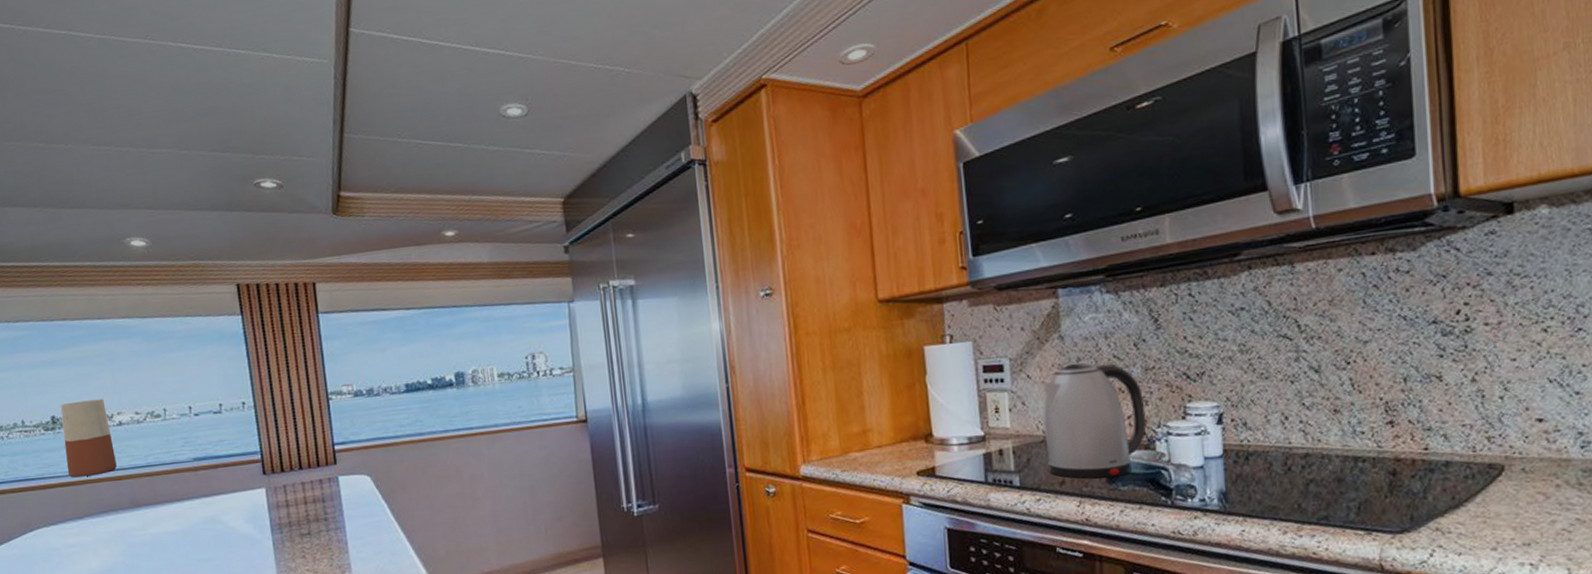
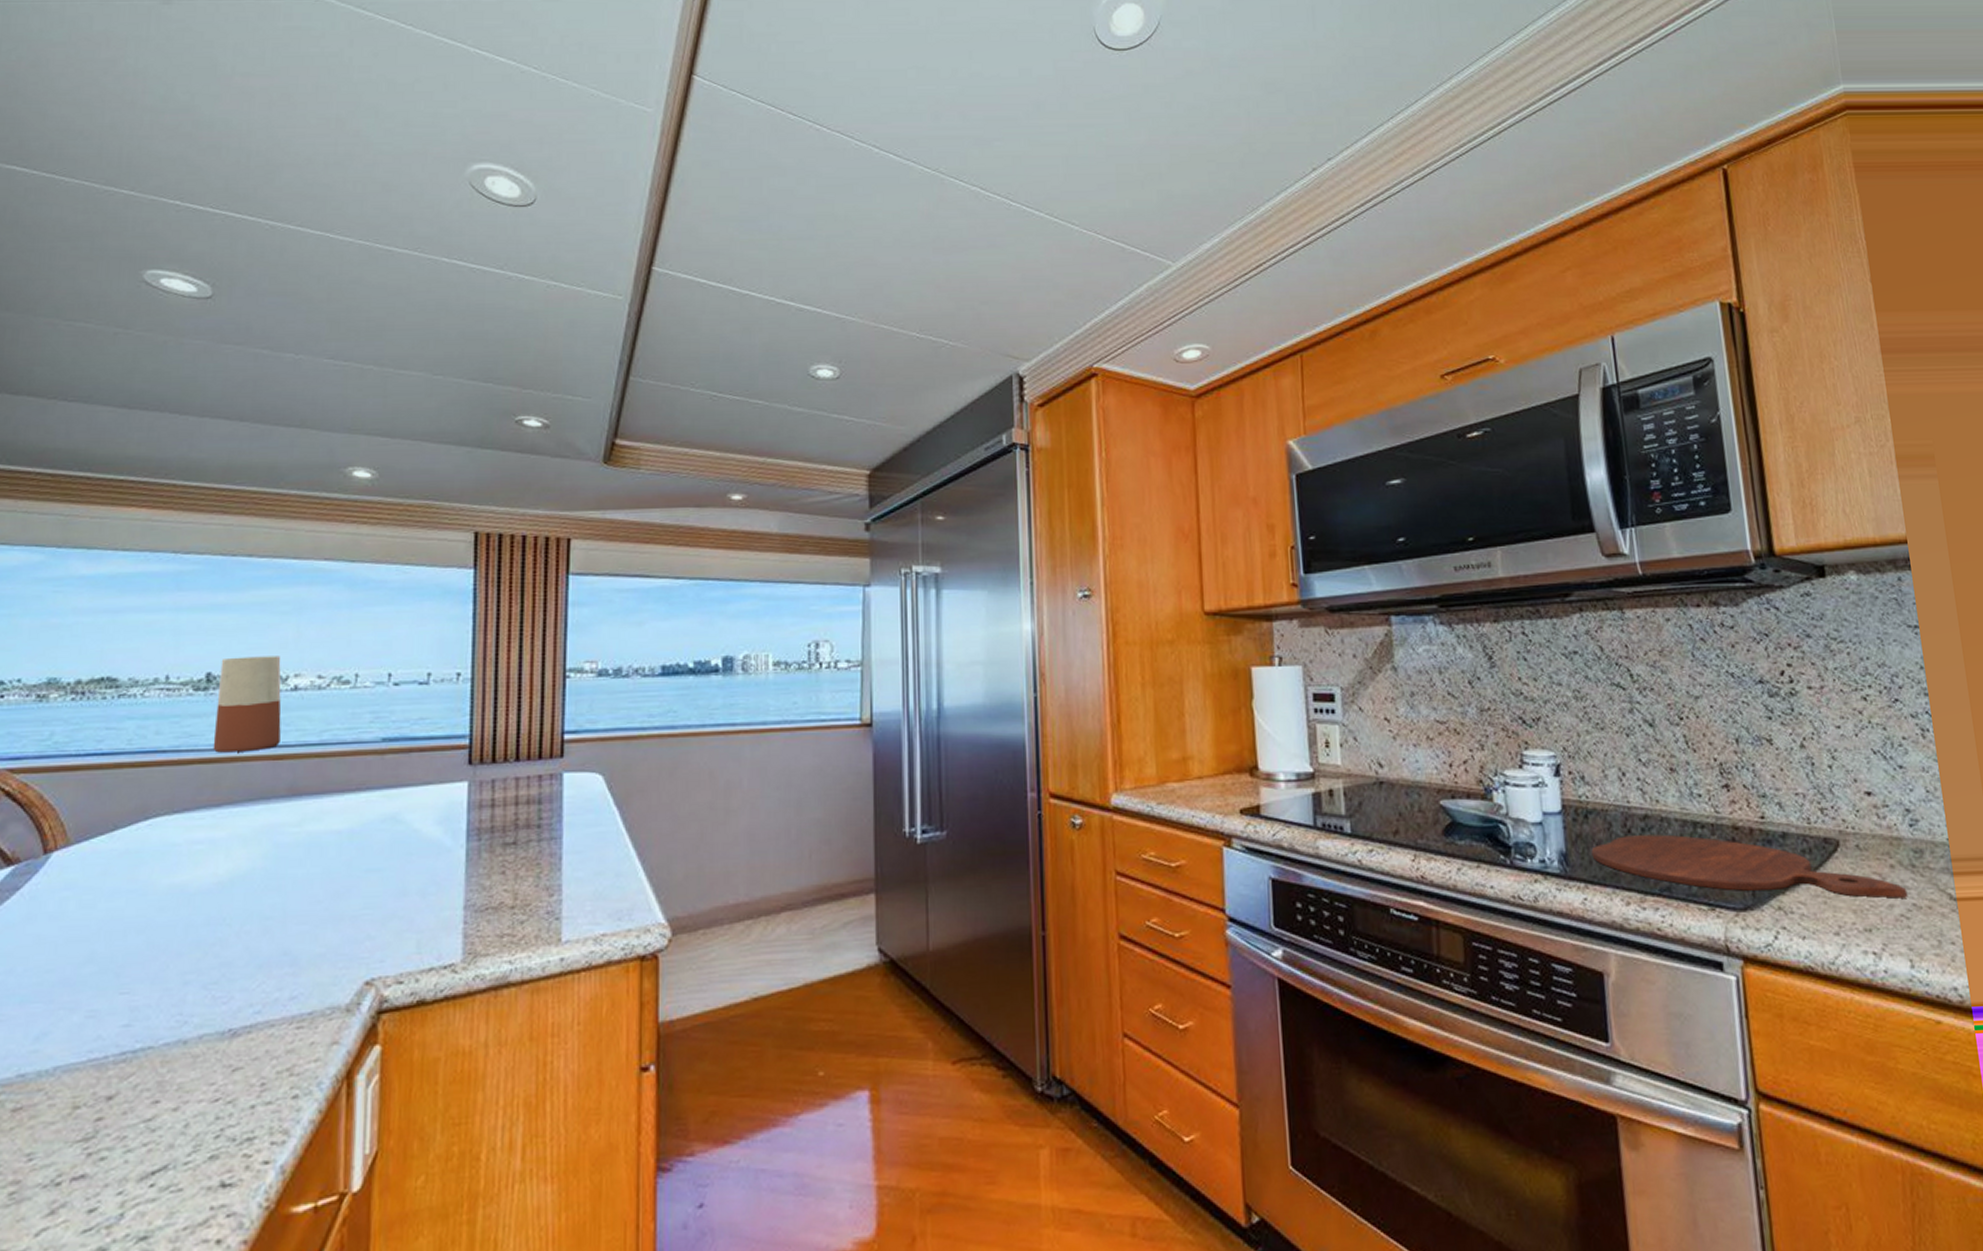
kettle: present [1042,363,1147,480] -> none [1375,698,1483,830]
cutting board: none [1251,470,1572,517] -> present [1591,834,1908,898]

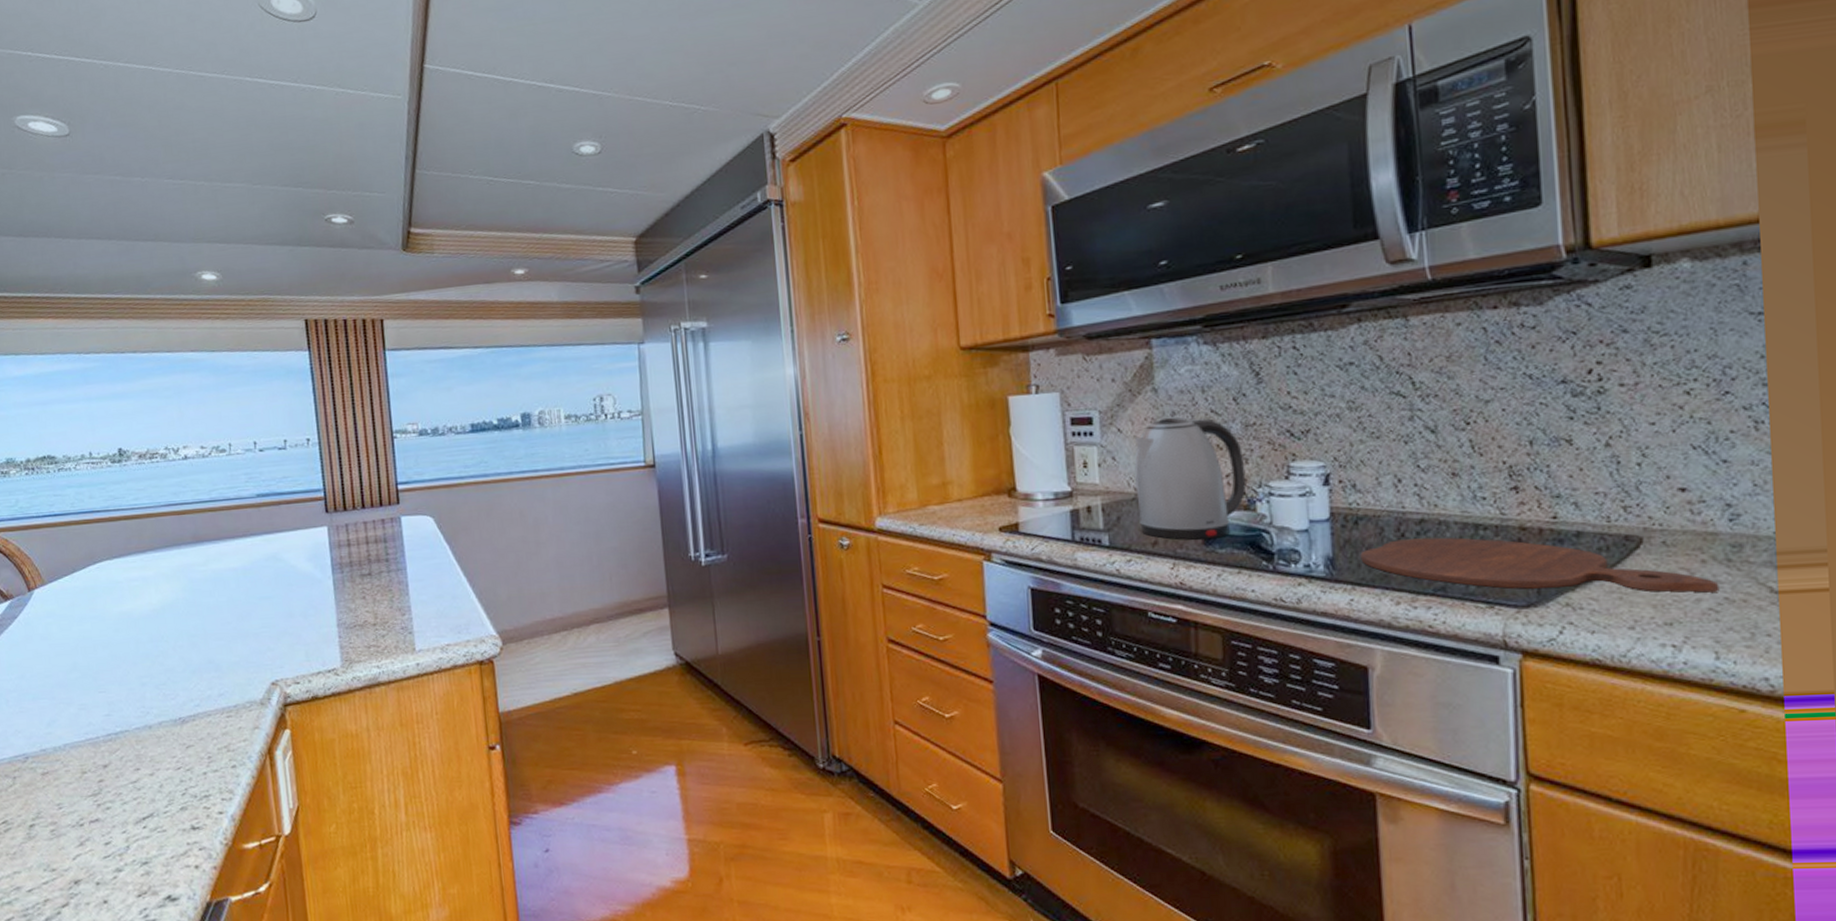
vase: present [213,656,282,753] -> none [127,432,181,511]
kettle: none [1375,698,1483,830] -> present [1134,417,1247,541]

